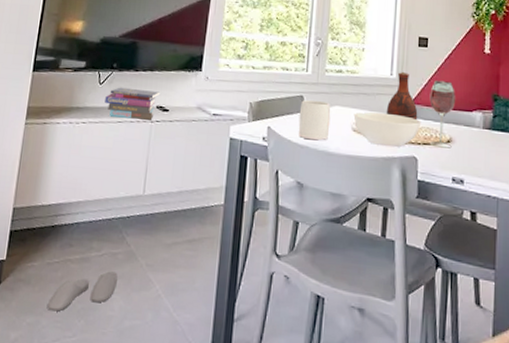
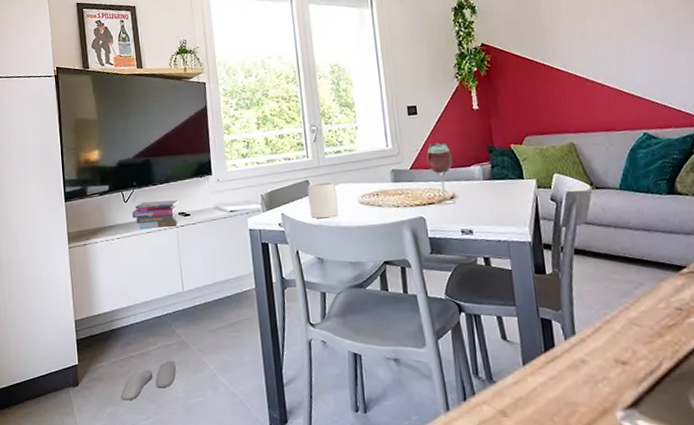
bowl: present [353,112,422,148] -> none [358,181,424,213]
vase: present [386,71,418,121] -> none [388,141,419,184]

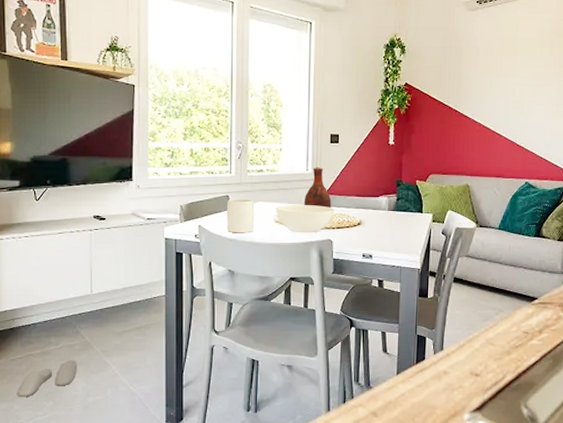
books: present [132,200,180,229] -> none [43,201,96,229]
bowl: none [358,181,424,213] -> present [275,204,335,233]
vase: none [388,141,419,184] -> present [303,166,332,209]
wineglass: present [426,142,456,205] -> none [341,172,364,230]

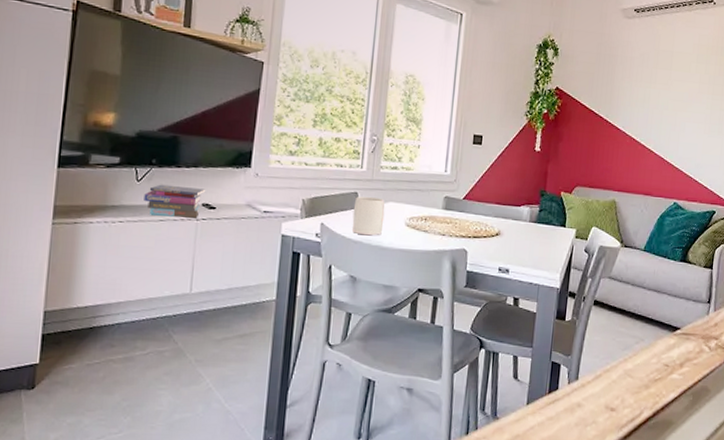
slippers: present [16,360,77,397] -> none [88,369,165,410]
books: none [43,201,96,229] -> present [144,184,206,218]
bowl: present [275,204,335,233] -> none [407,207,473,241]
vase: present [303,166,332,209] -> none [439,168,470,215]

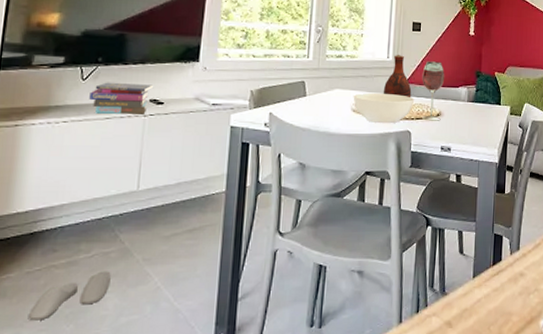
slippers: none [88,369,165,410] -> present [28,271,111,321]
mug: present [352,196,385,236] -> none [300,85,332,123]
bowl: none [407,207,473,241] -> present [353,92,415,124]
vase: none [439,168,470,215] -> present [383,54,412,98]
wineglass: none [480,177,506,241] -> present [422,61,444,121]

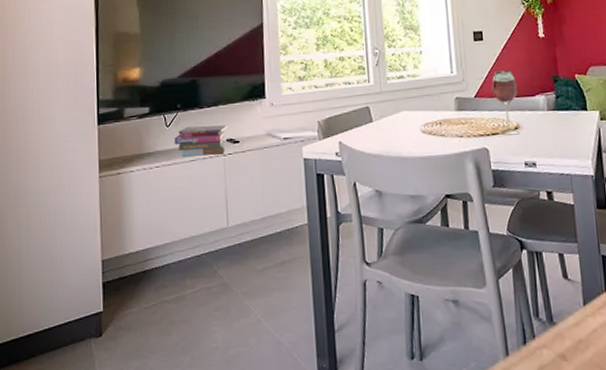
slippers: present [28,271,111,321] -> none [151,305,216,352]
bowl: present [353,92,415,124] -> none [421,110,488,143]
vase: present [383,54,412,98] -> none [451,67,483,113]

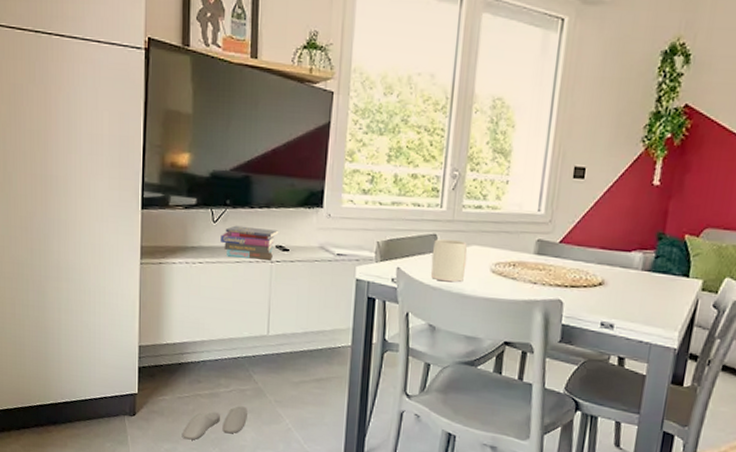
slippers: none [151,305,216,352] -> present [182,406,247,440]
mug: none [367,109,400,148] -> present [430,239,468,283]
wineglass: present [491,70,520,136] -> none [578,217,613,292]

